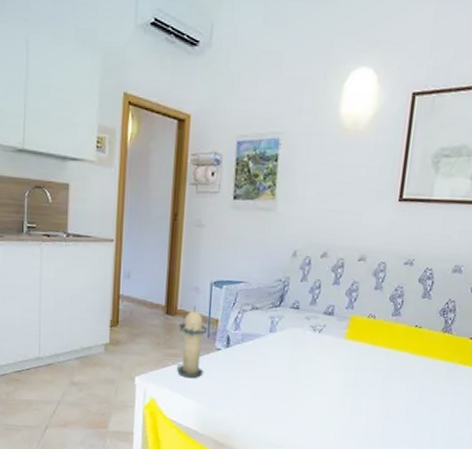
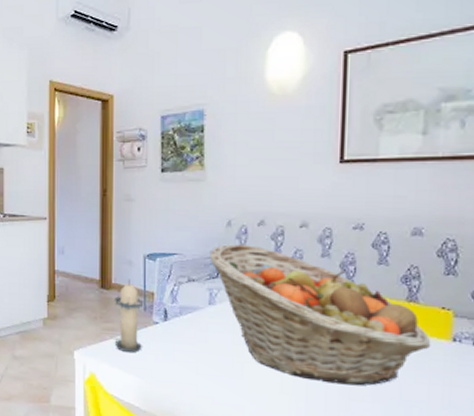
fruit basket: none [274,274,458,408] -> present [210,243,431,386]

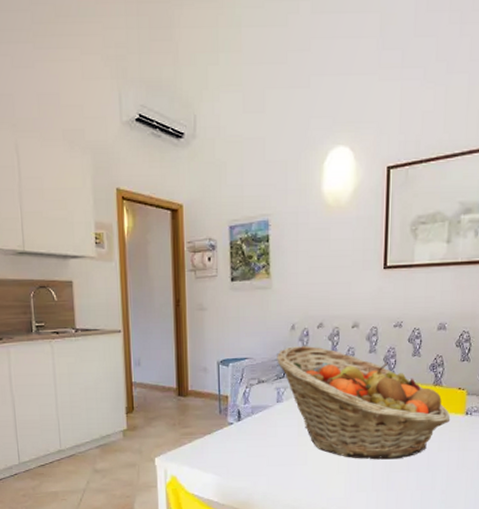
candle: present [113,279,144,352] -> none [191,385,219,453]

